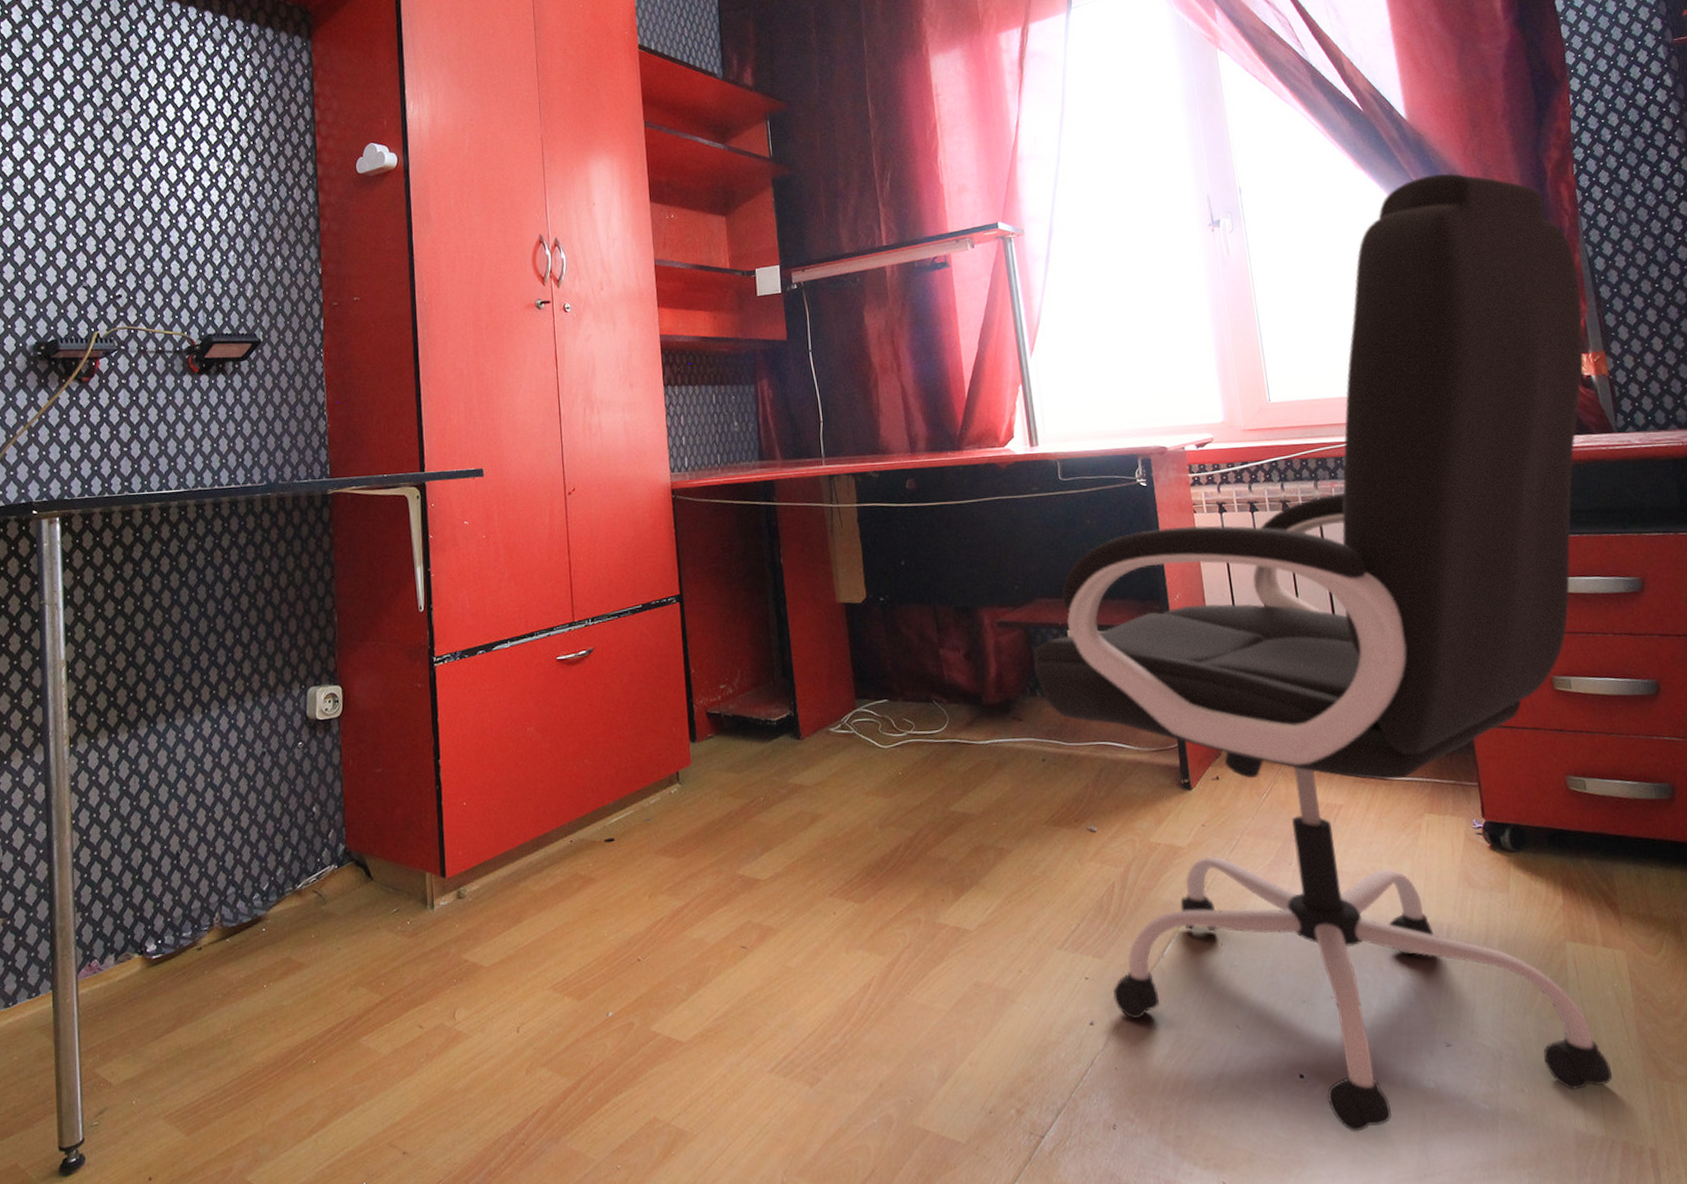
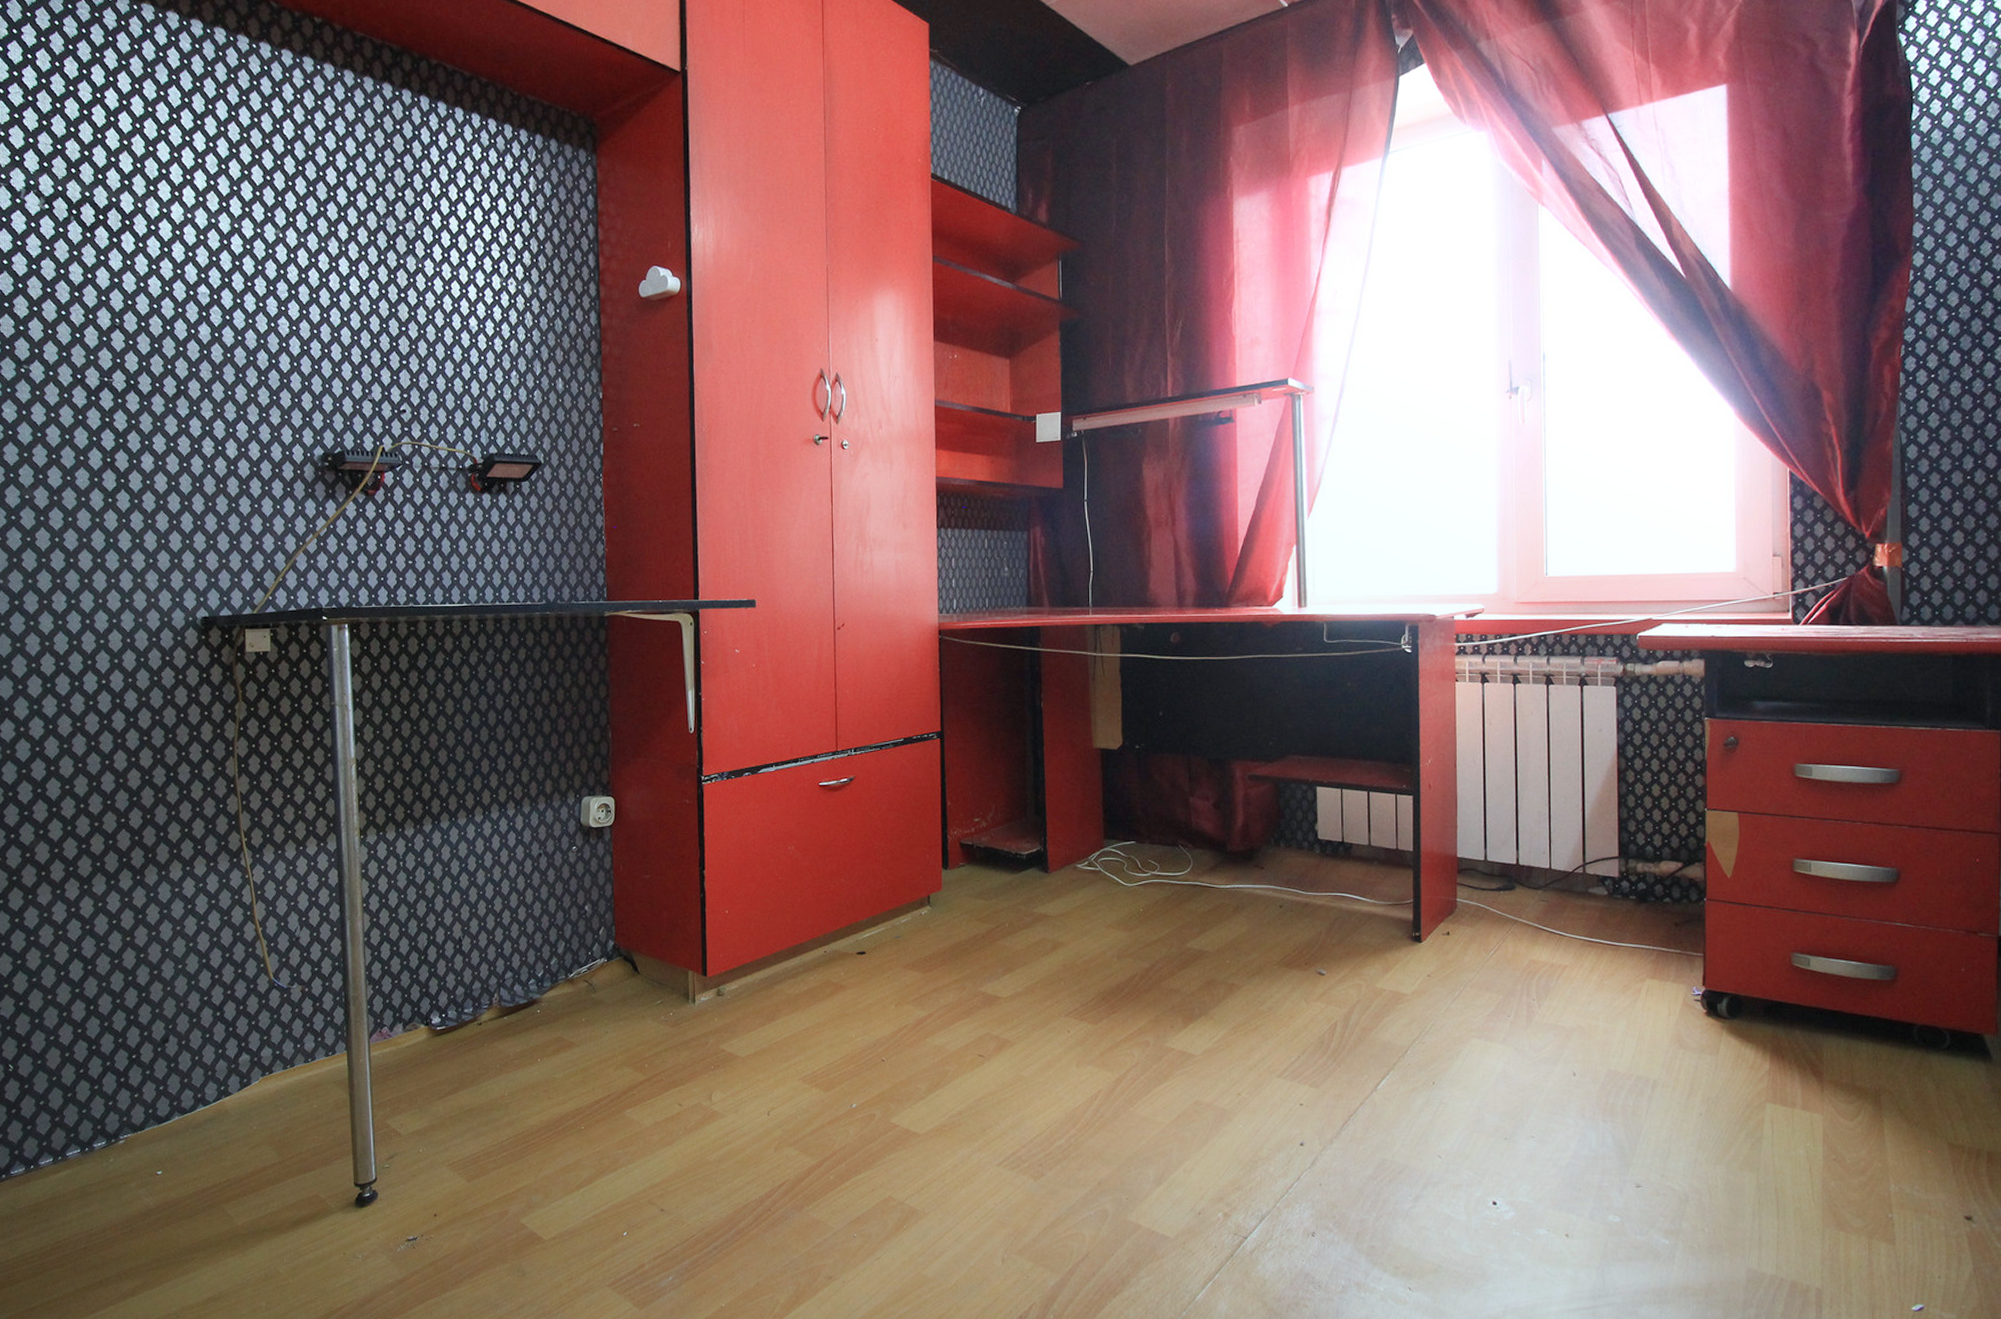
office chair: present [1032,173,1613,1132] -> none [1280,348,1887,1255]

